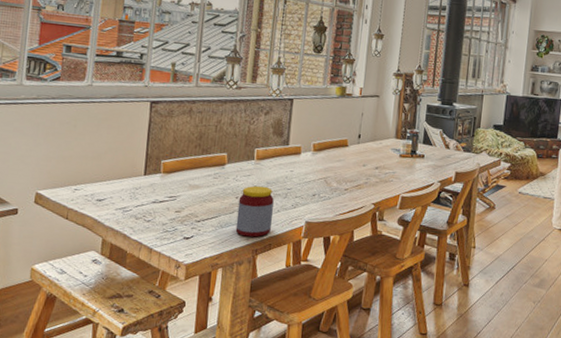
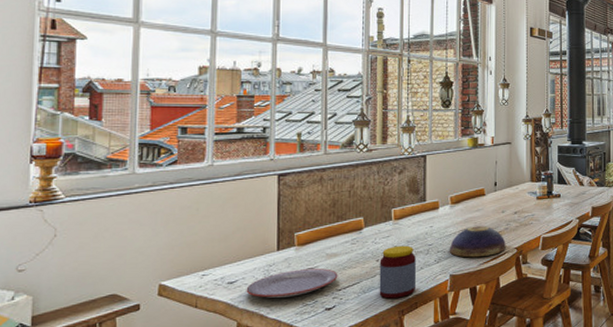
plate: none [112,196,199,222] -> present [246,268,338,298]
decorative bowl: none [306,176,364,208] -> present [449,226,506,258]

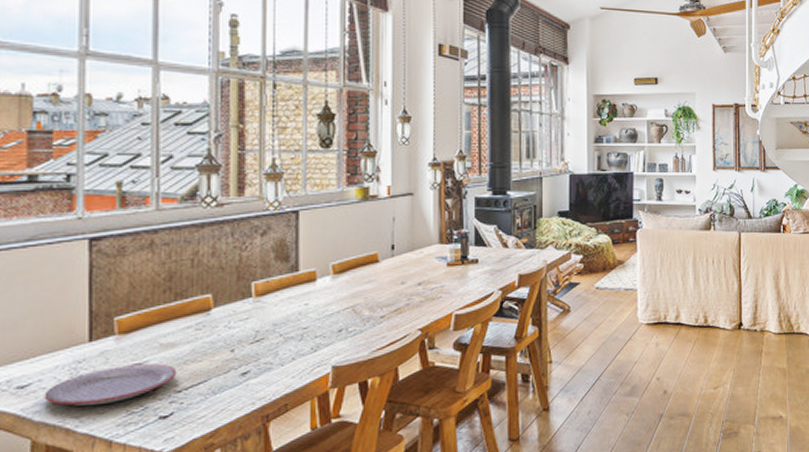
jar: present [379,245,417,299] -> none [234,329,287,401]
decorative bowl: present [449,226,506,258] -> none [330,301,406,344]

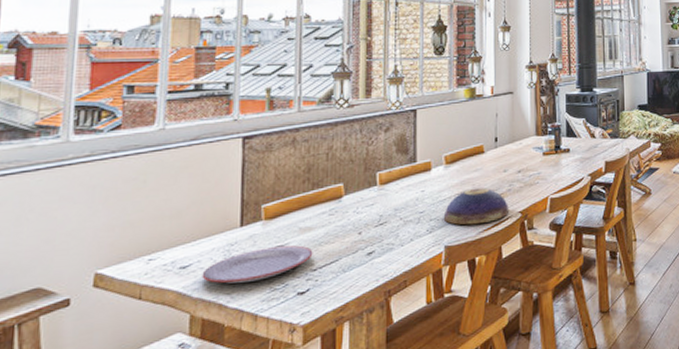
decorative bowl: none [330,301,406,344] -> present [443,187,508,226]

